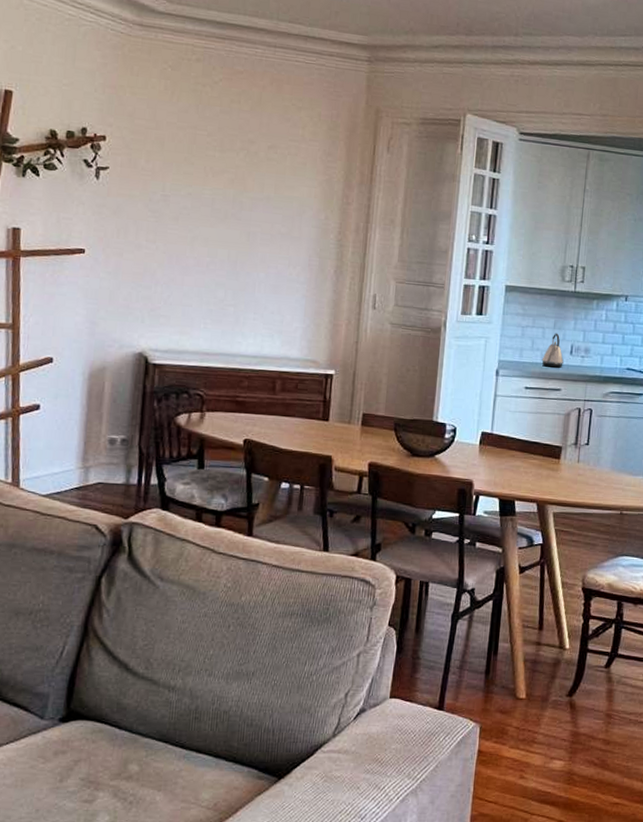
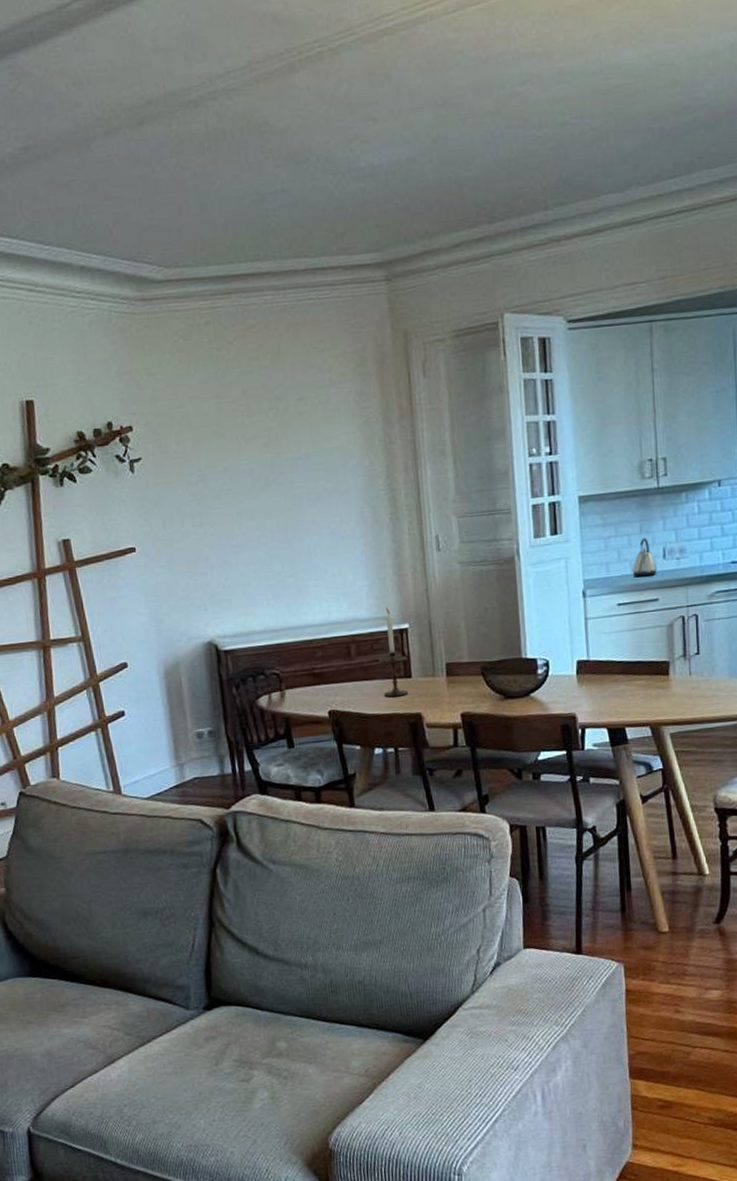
candlestick: none [300,352,328,438] -> present [378,607,408,698]

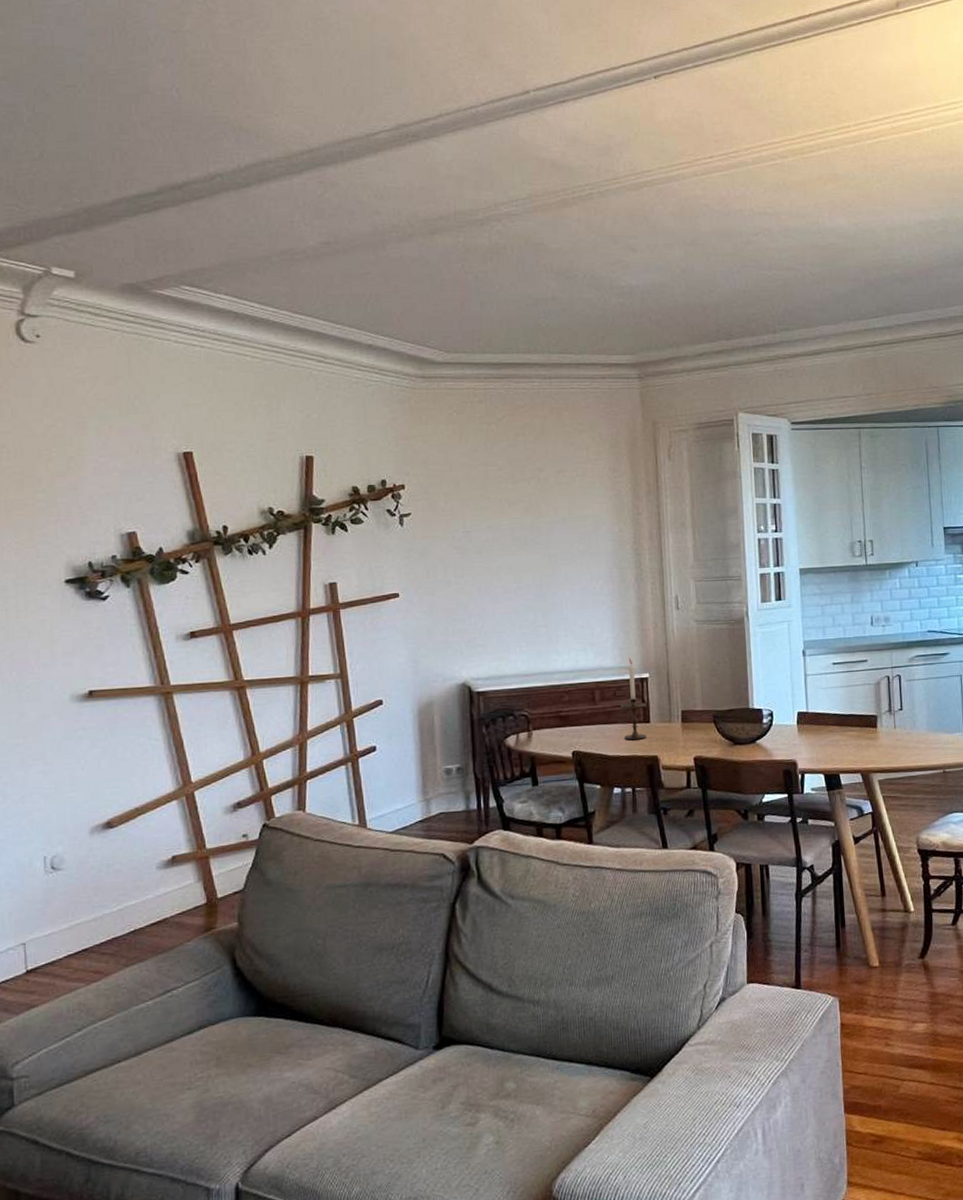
kettle: present [631,538,658,579] -> none [844,607,867,642]

